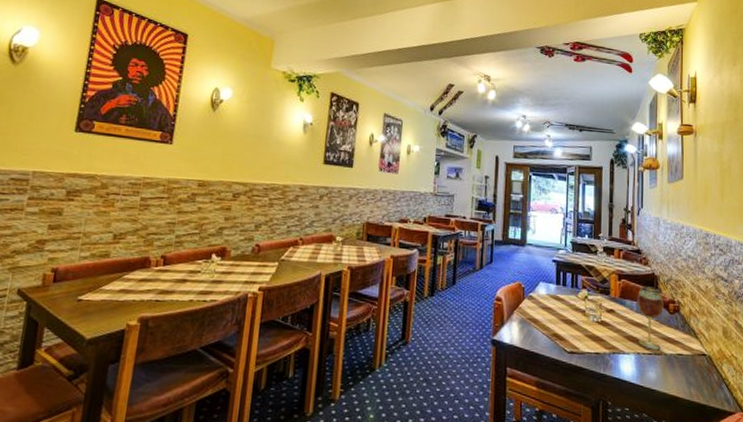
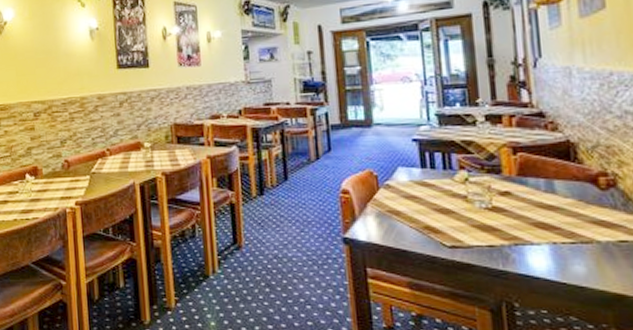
wineglass: present [637,286,664,350] -> none [544,158,590,237]

